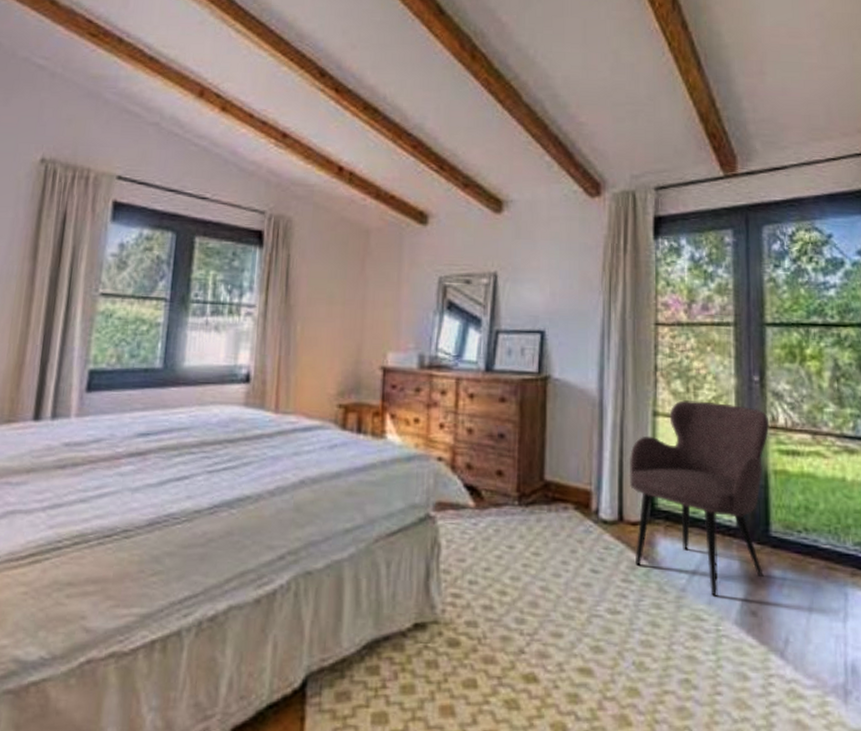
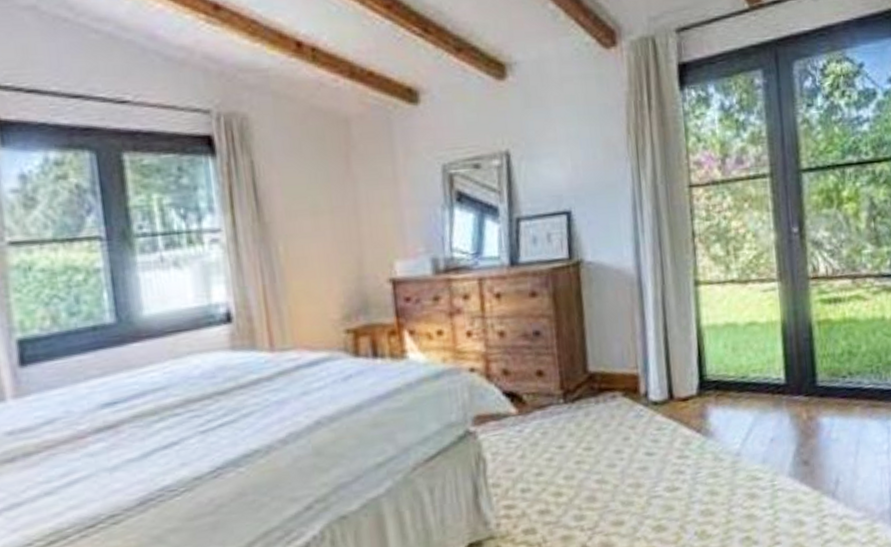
armchair: present [629,400,769,597] -> none [673,260,813,455]

